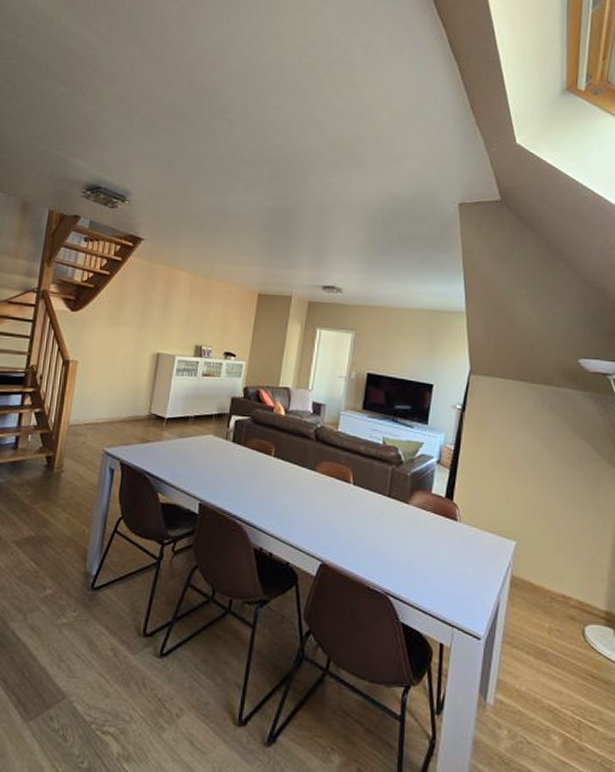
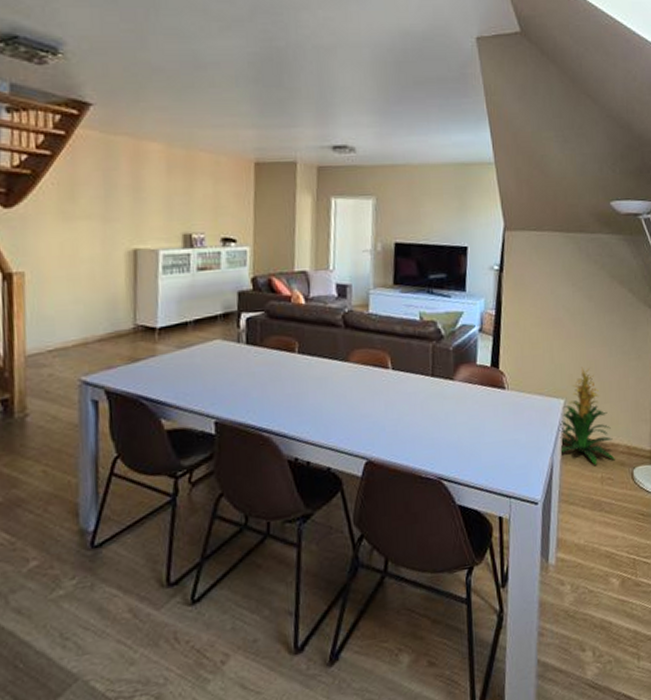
indoor plant: none [508,513,565,613] -> present [559,367,615,465]

